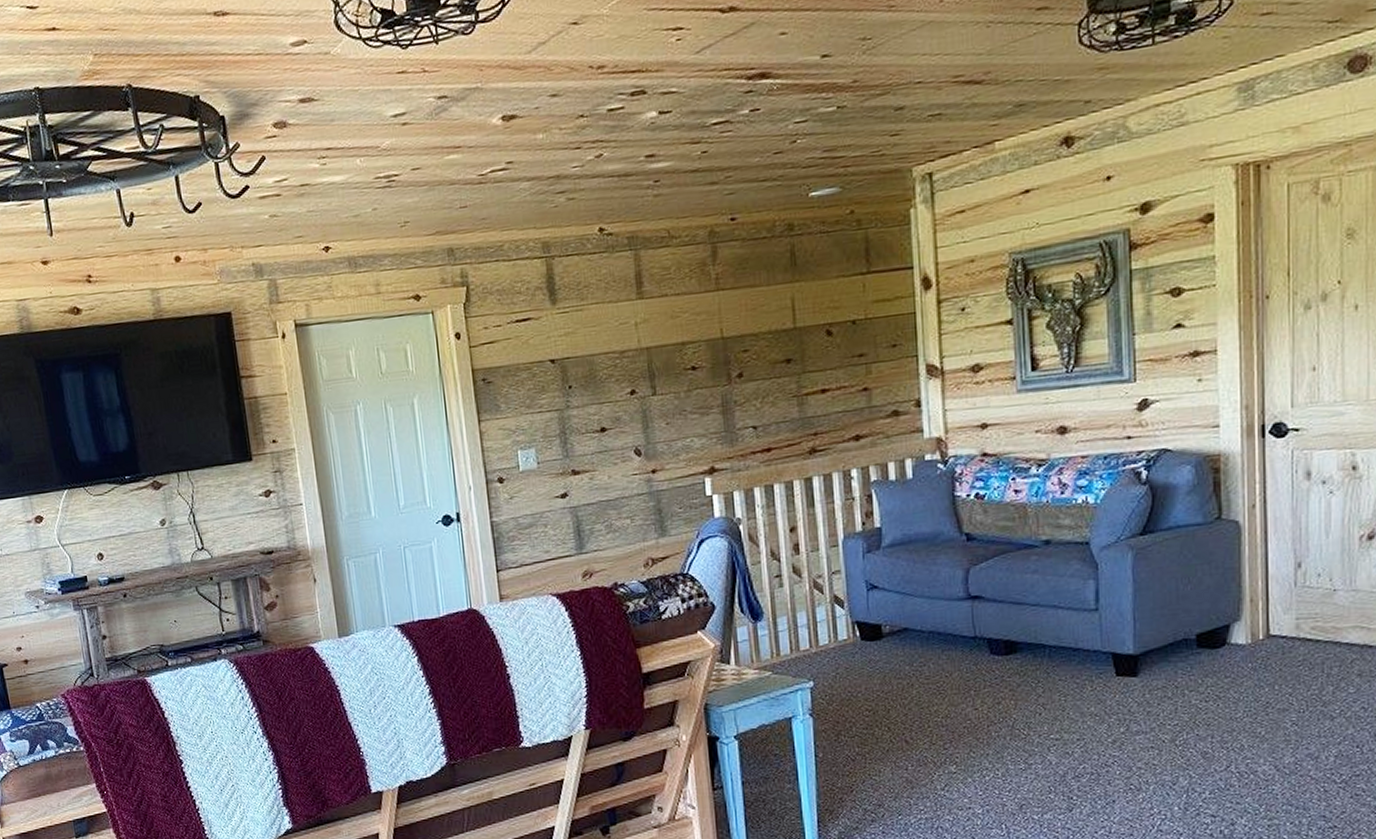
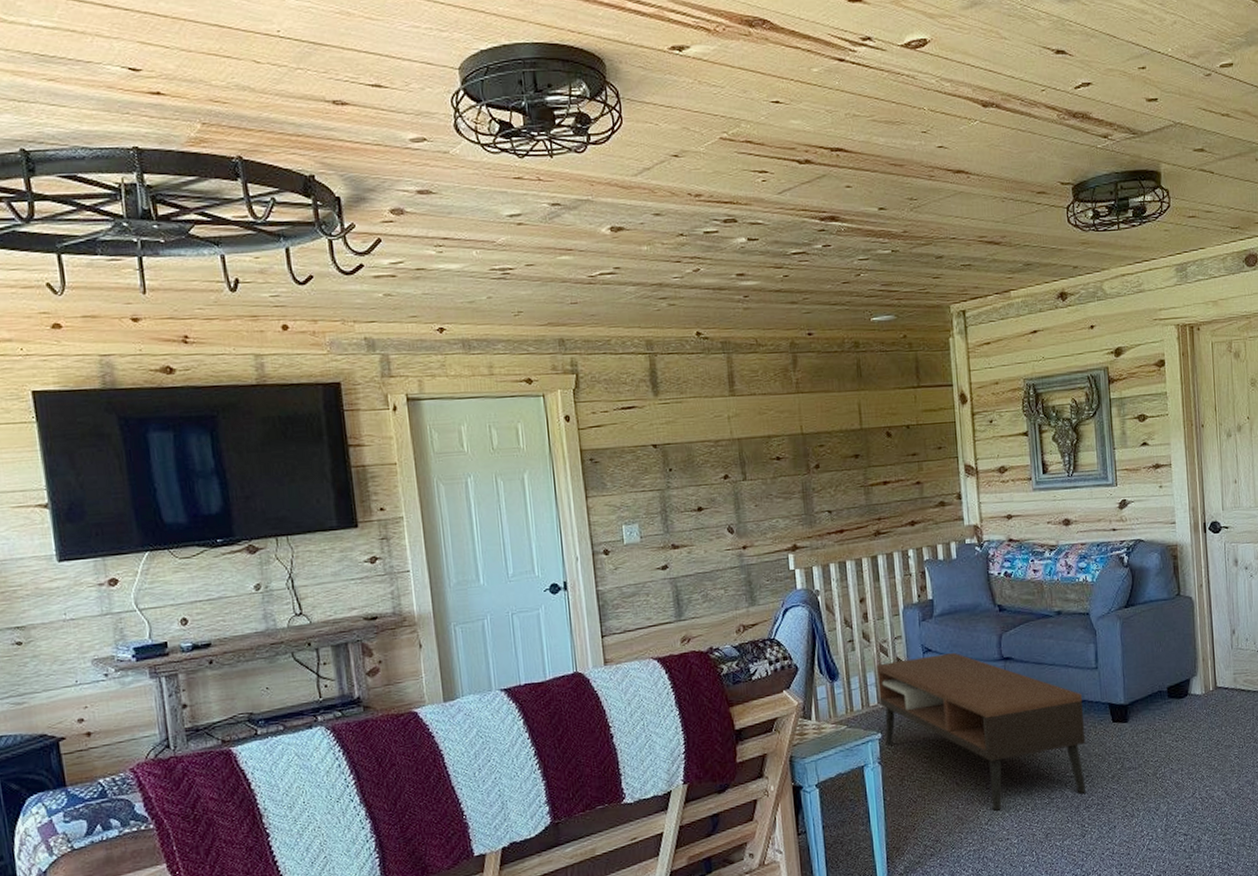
coffee table: none [808,590,1078,775] -> present [876,653,1087,811]

